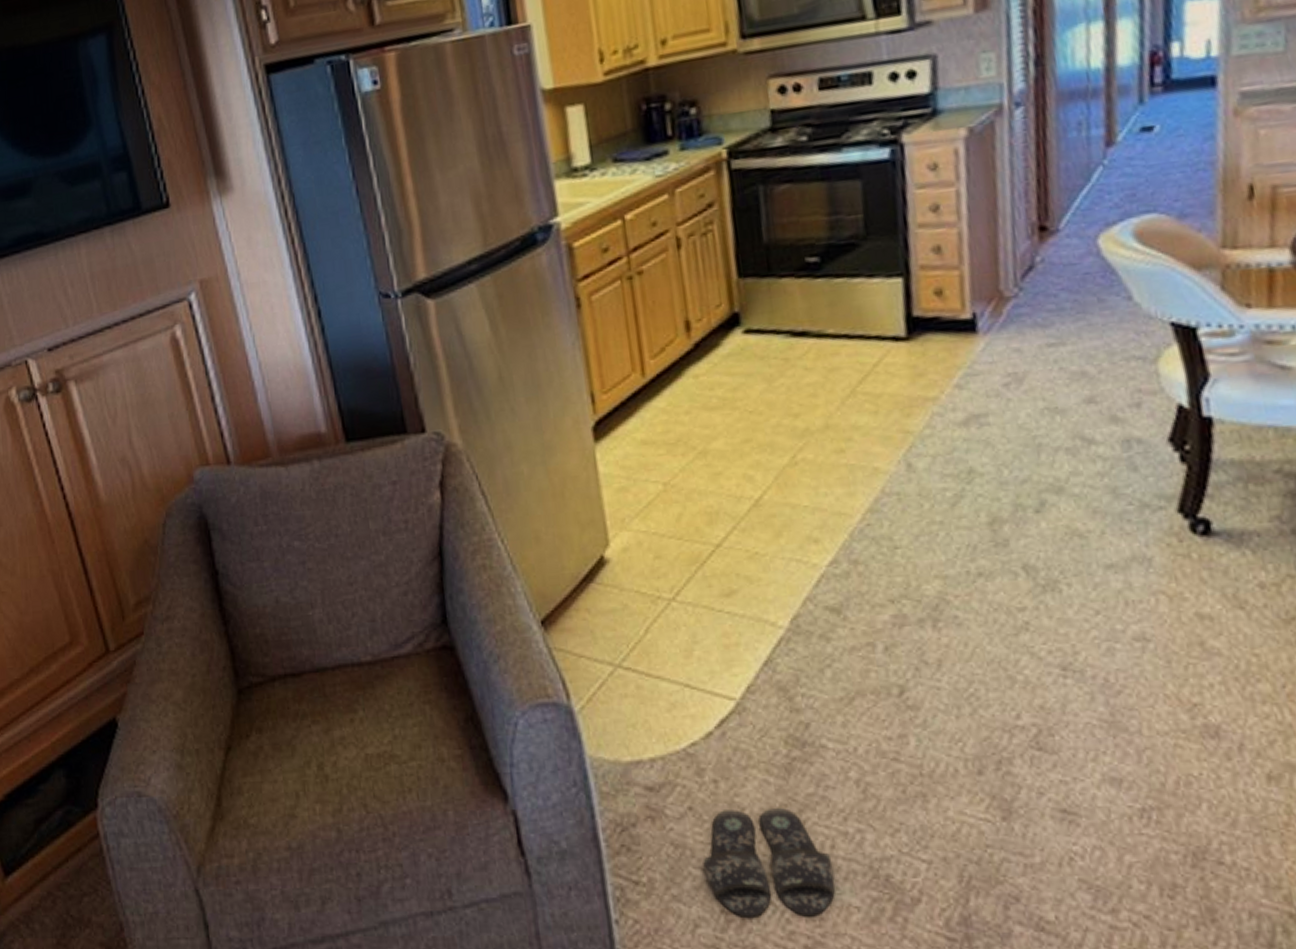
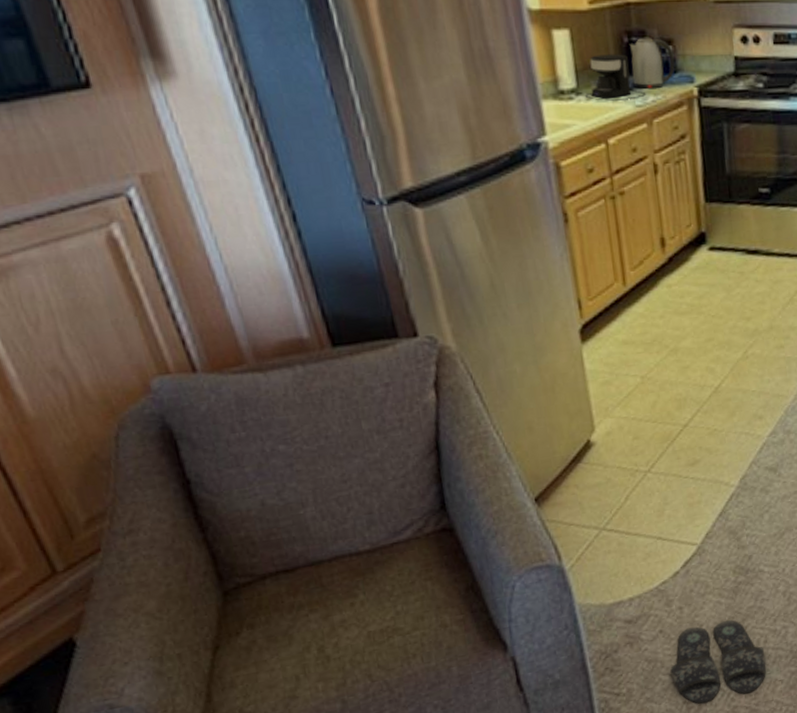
coffee maker: none [600,122,666,175] -> present [586,54,645,101]
kettle: none [649,101,700,158] -> present [630,37,675,90]

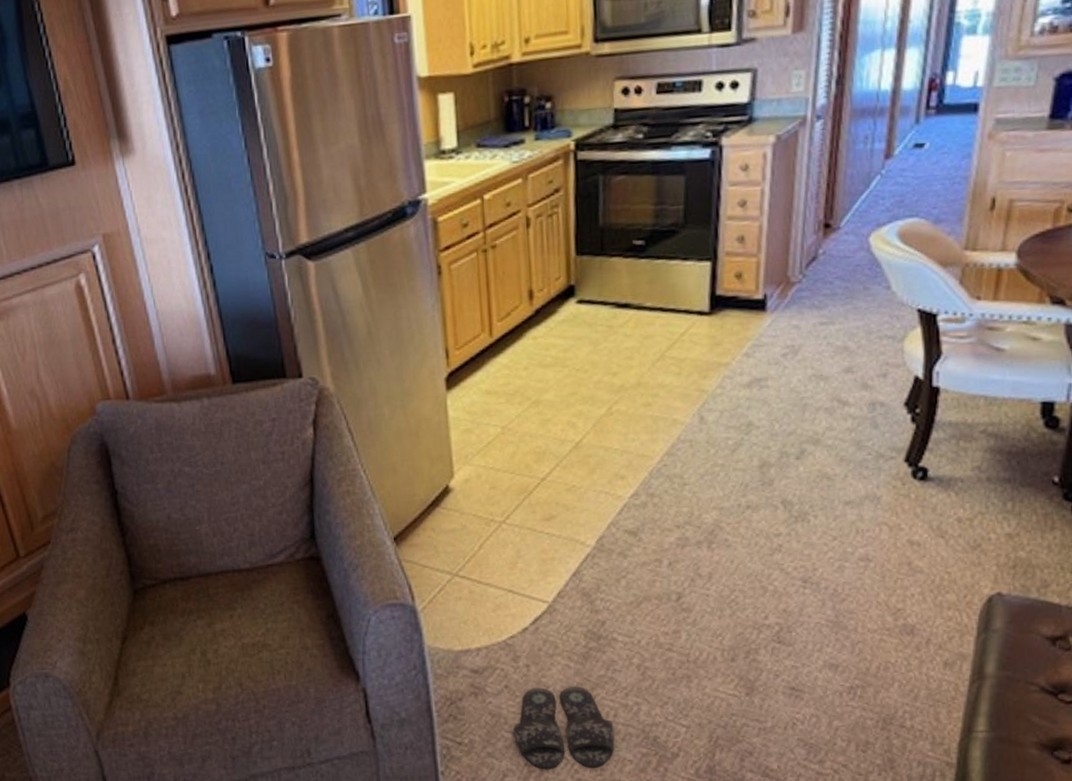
coffee maker: present [586,54,645,101] -> none [465,113,522,159]
kettle: present [630,37,675,90] -> none [510,95,553,146]

